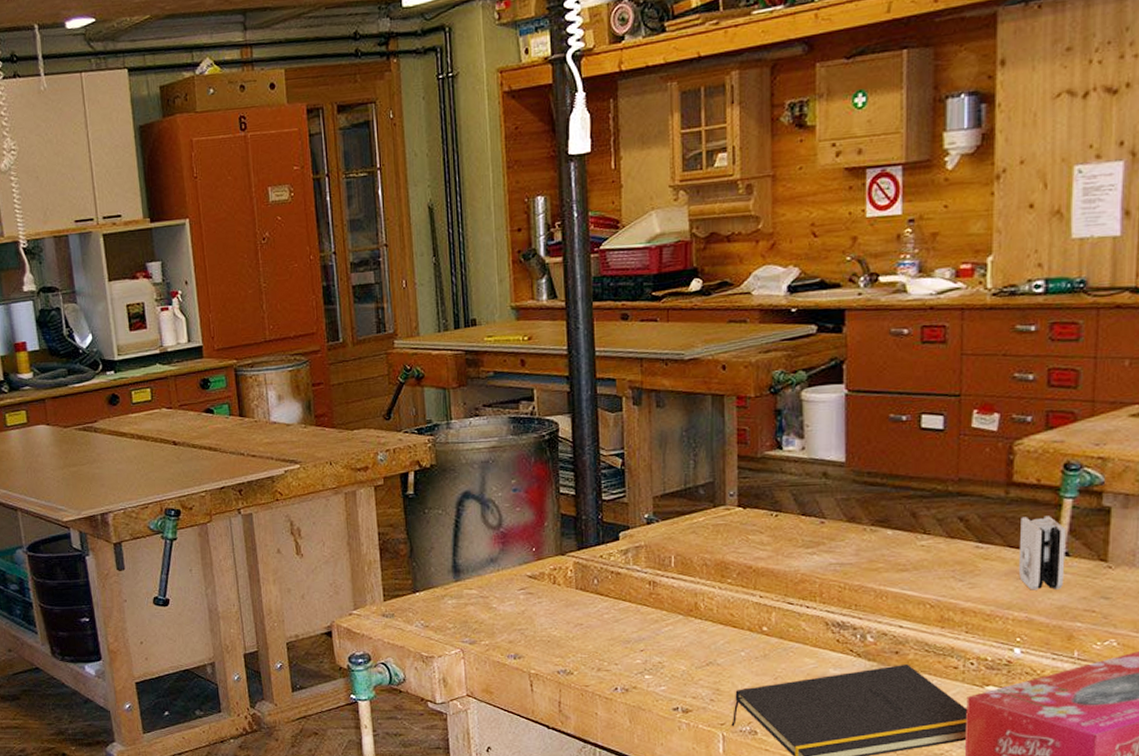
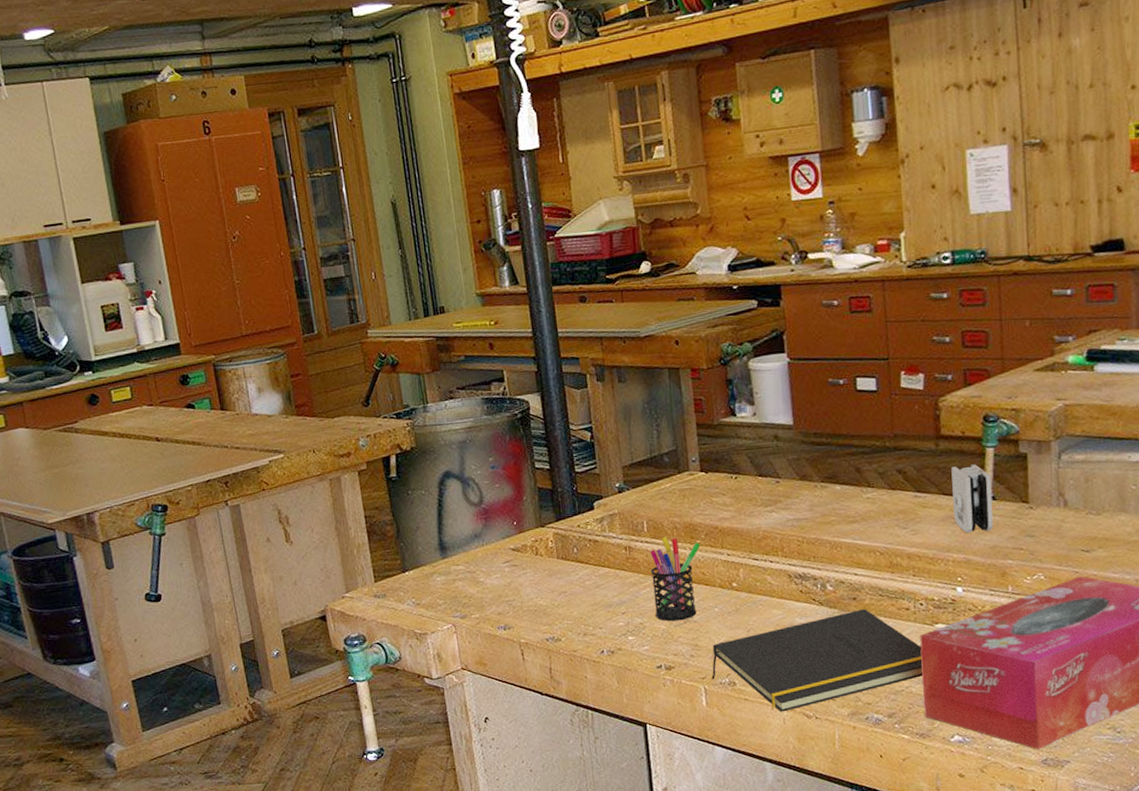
pen holder: none [674,573,732,663] -> present [650,536,701,622]

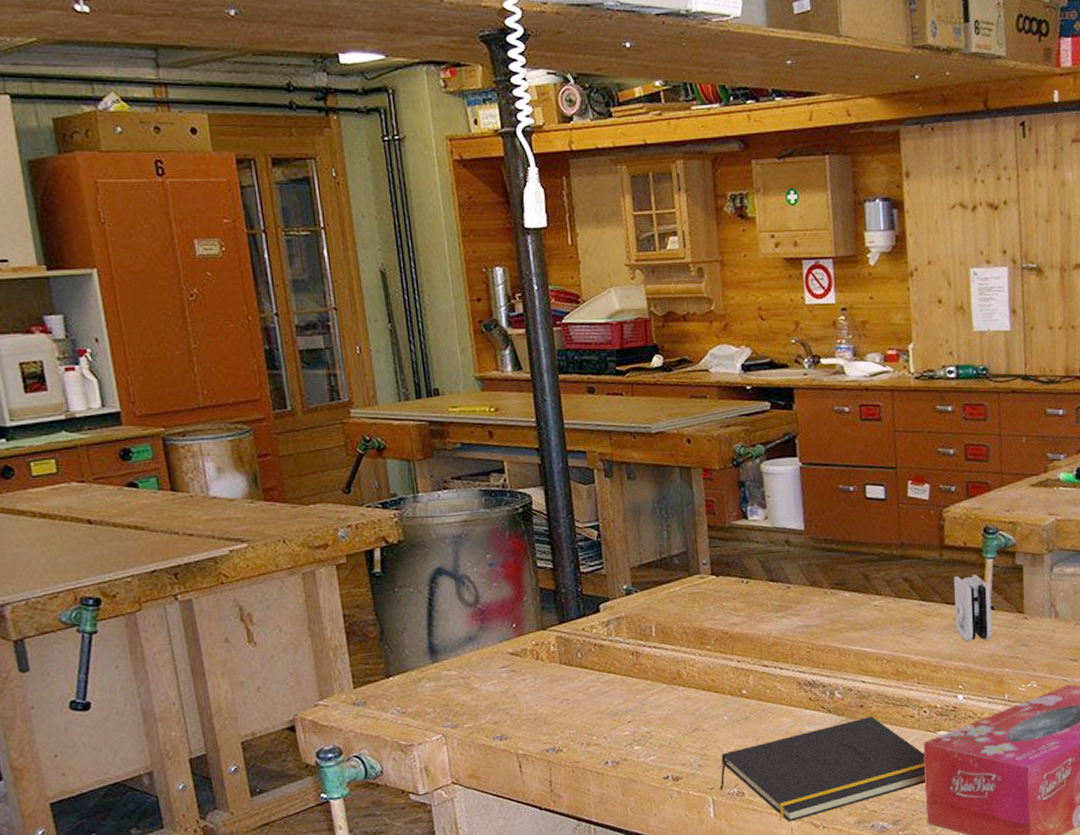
pen holder: present [650,536,701,622] -> none [658,641,711,730]

